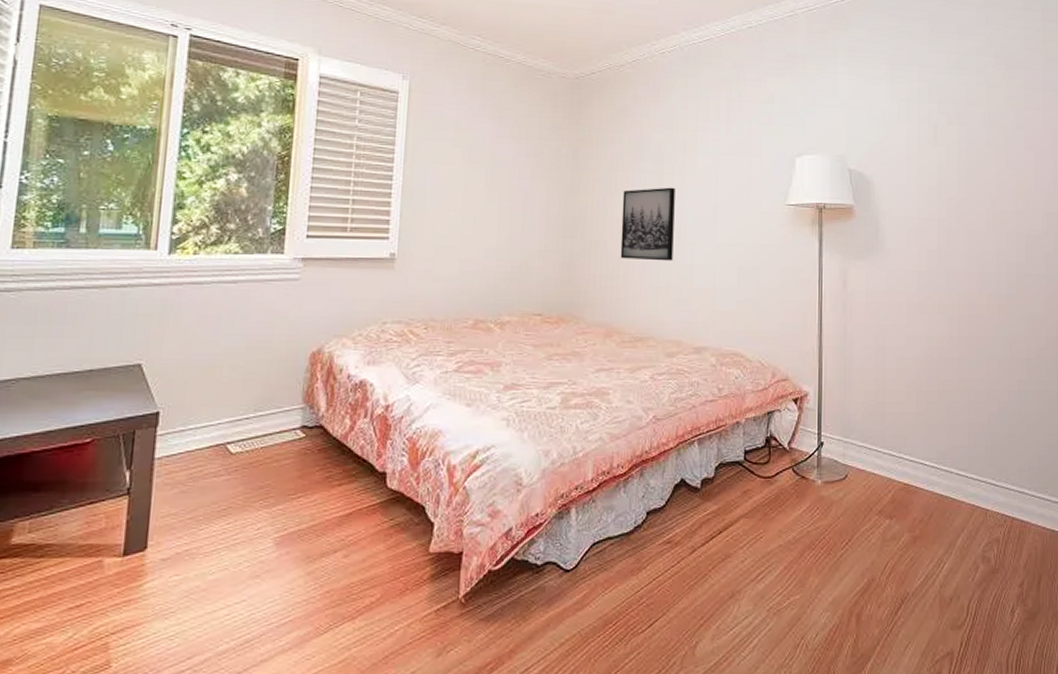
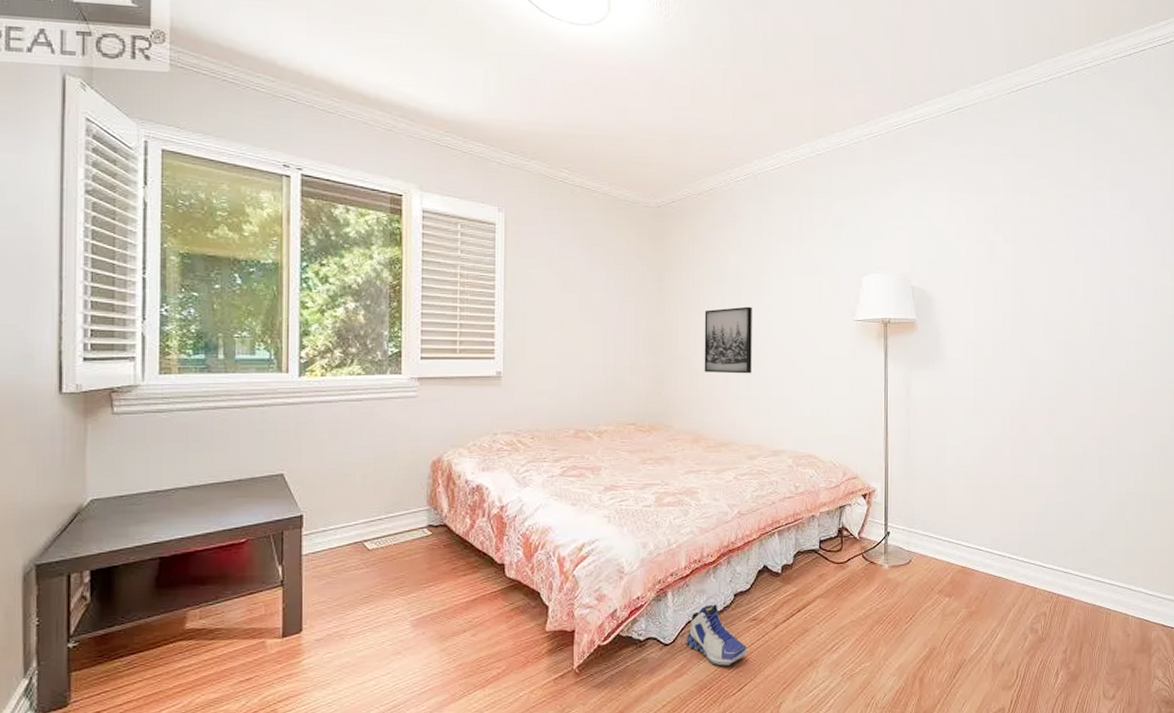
sneaker: none [589,523,660,597] -> present [685,604,748,666]

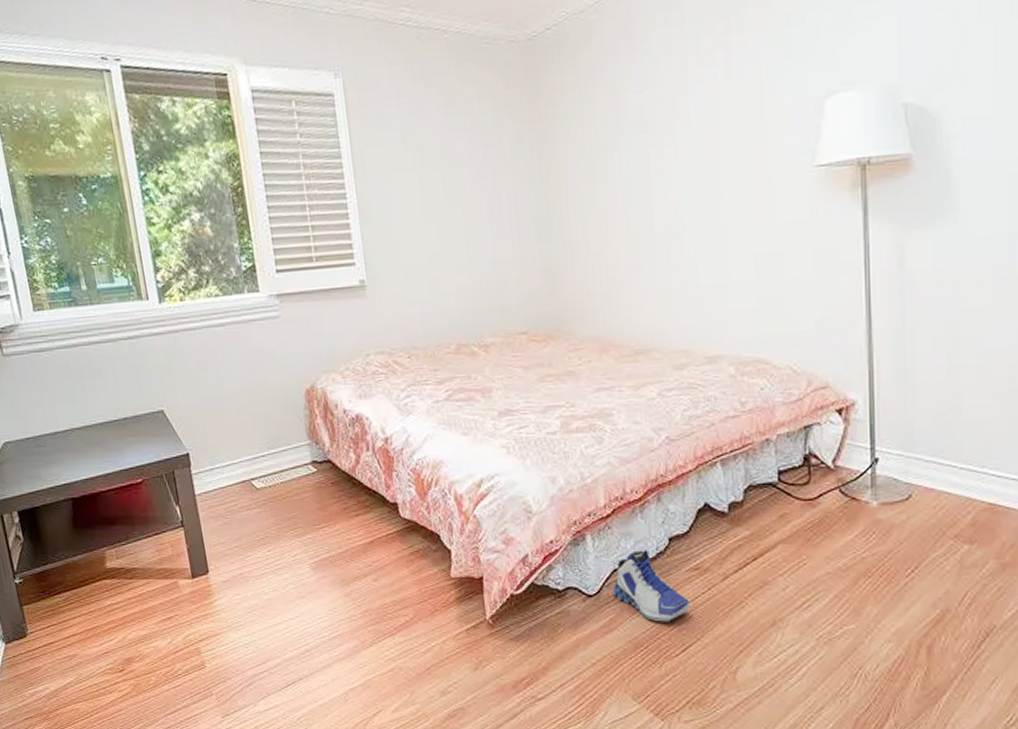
wall art: present [704,306,752,374] -> none [602,163,671,260]

